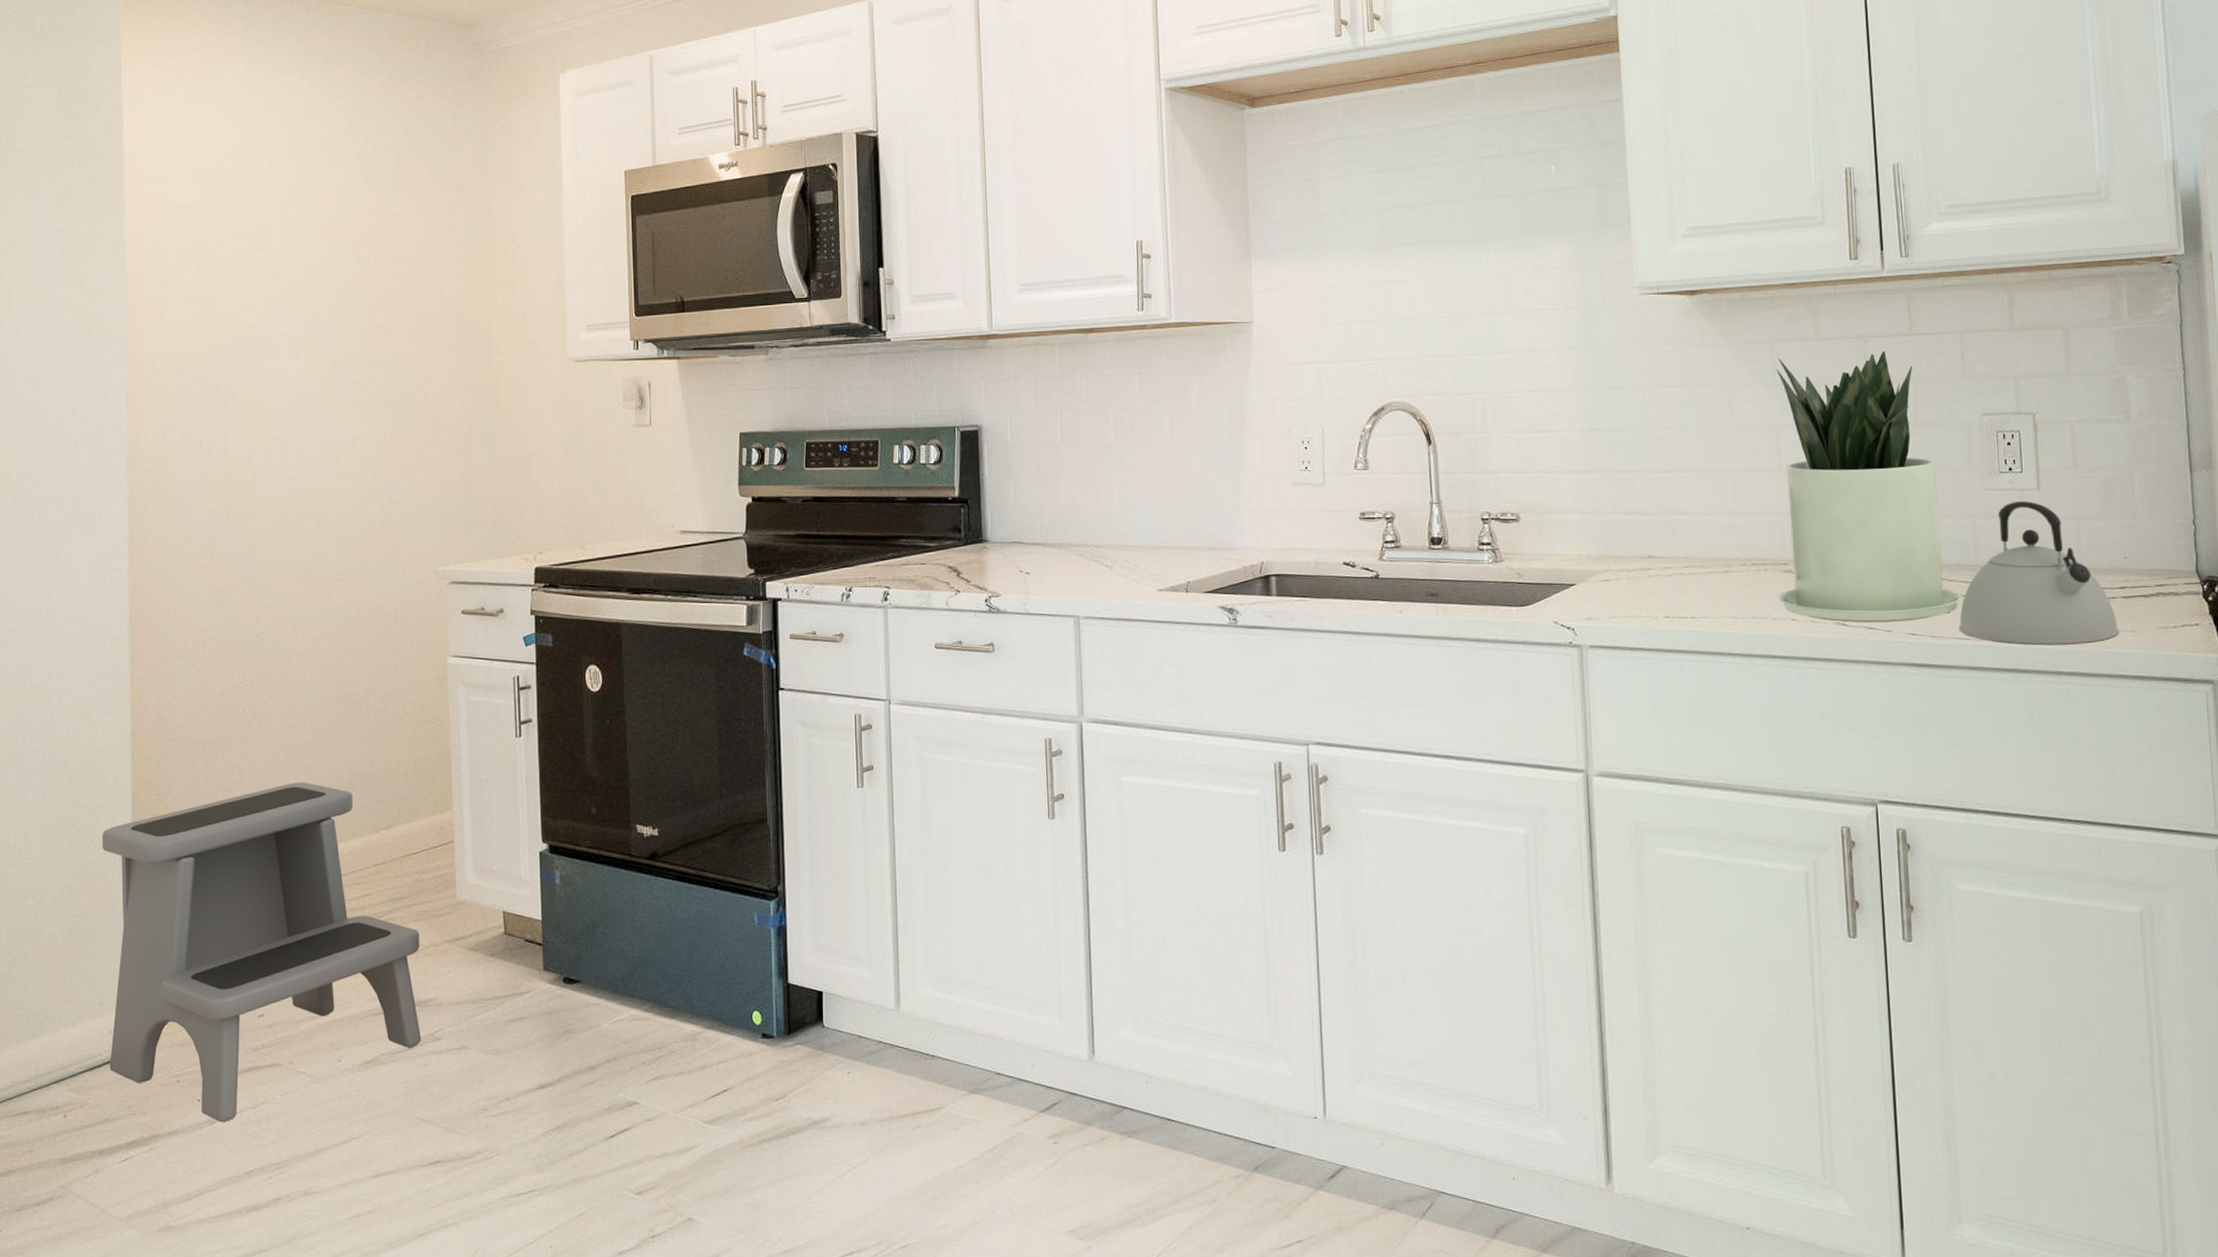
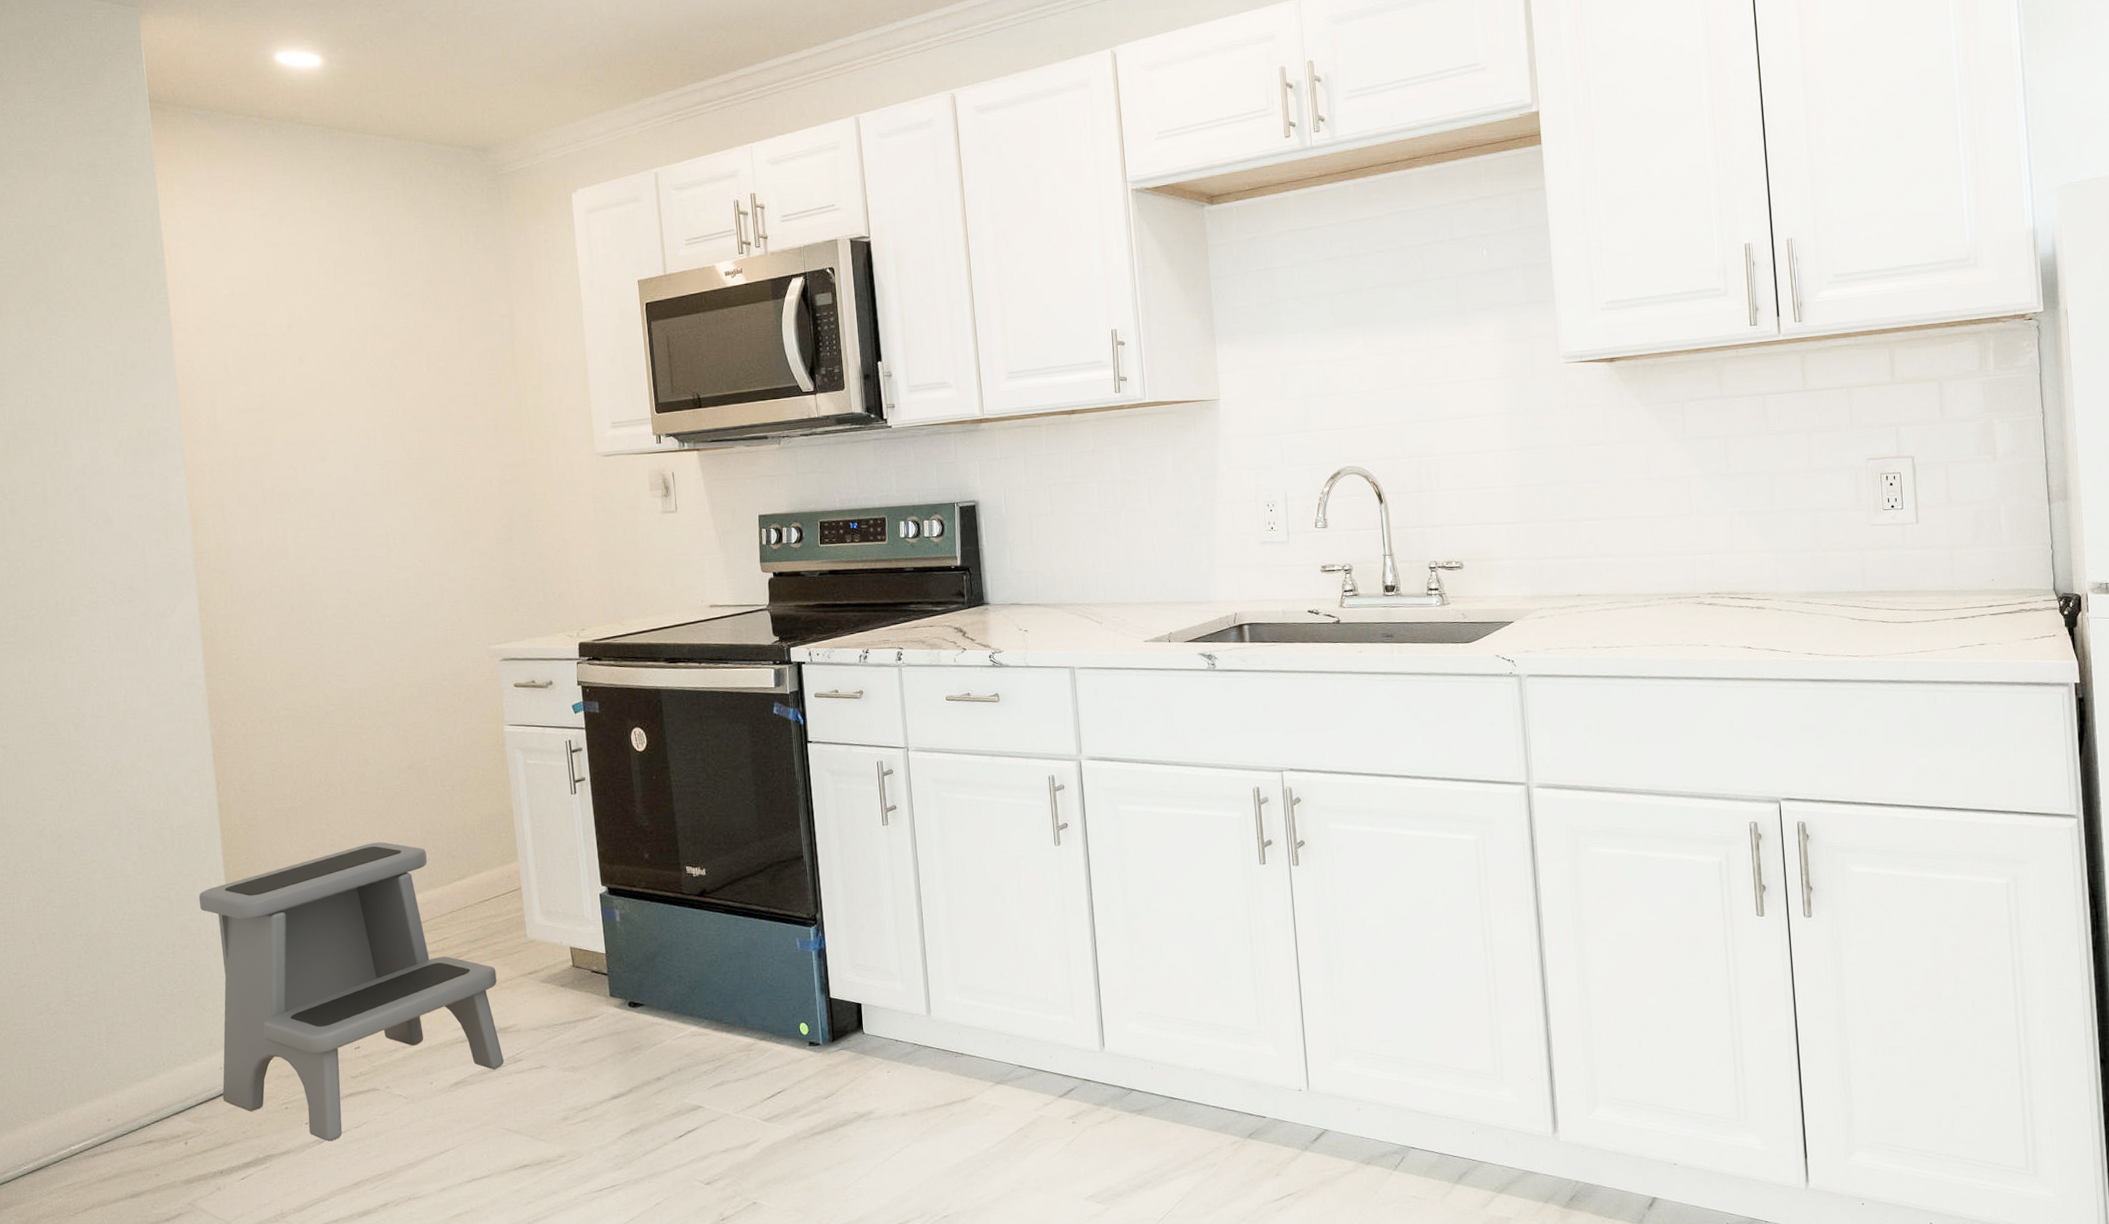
planter: present [1776,352,1962,623] -> none [1687,407,1851,646]
kettle: present [1959,500,2119,646] -> none [1849,533,1988,659]

